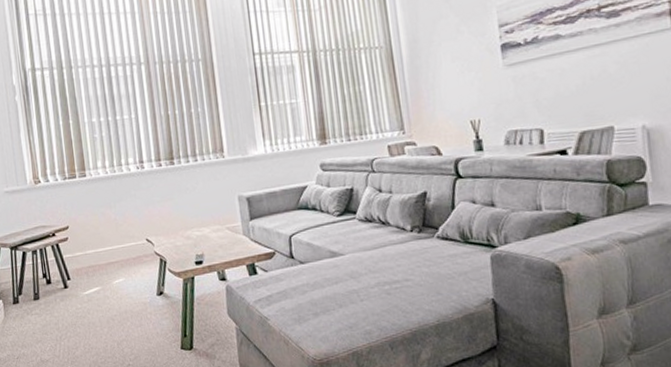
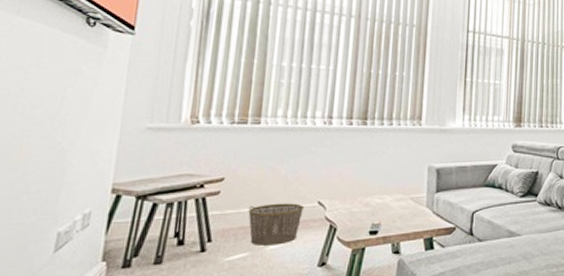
basket: none [92,242,136,281] -> present [248,203,304,245]

